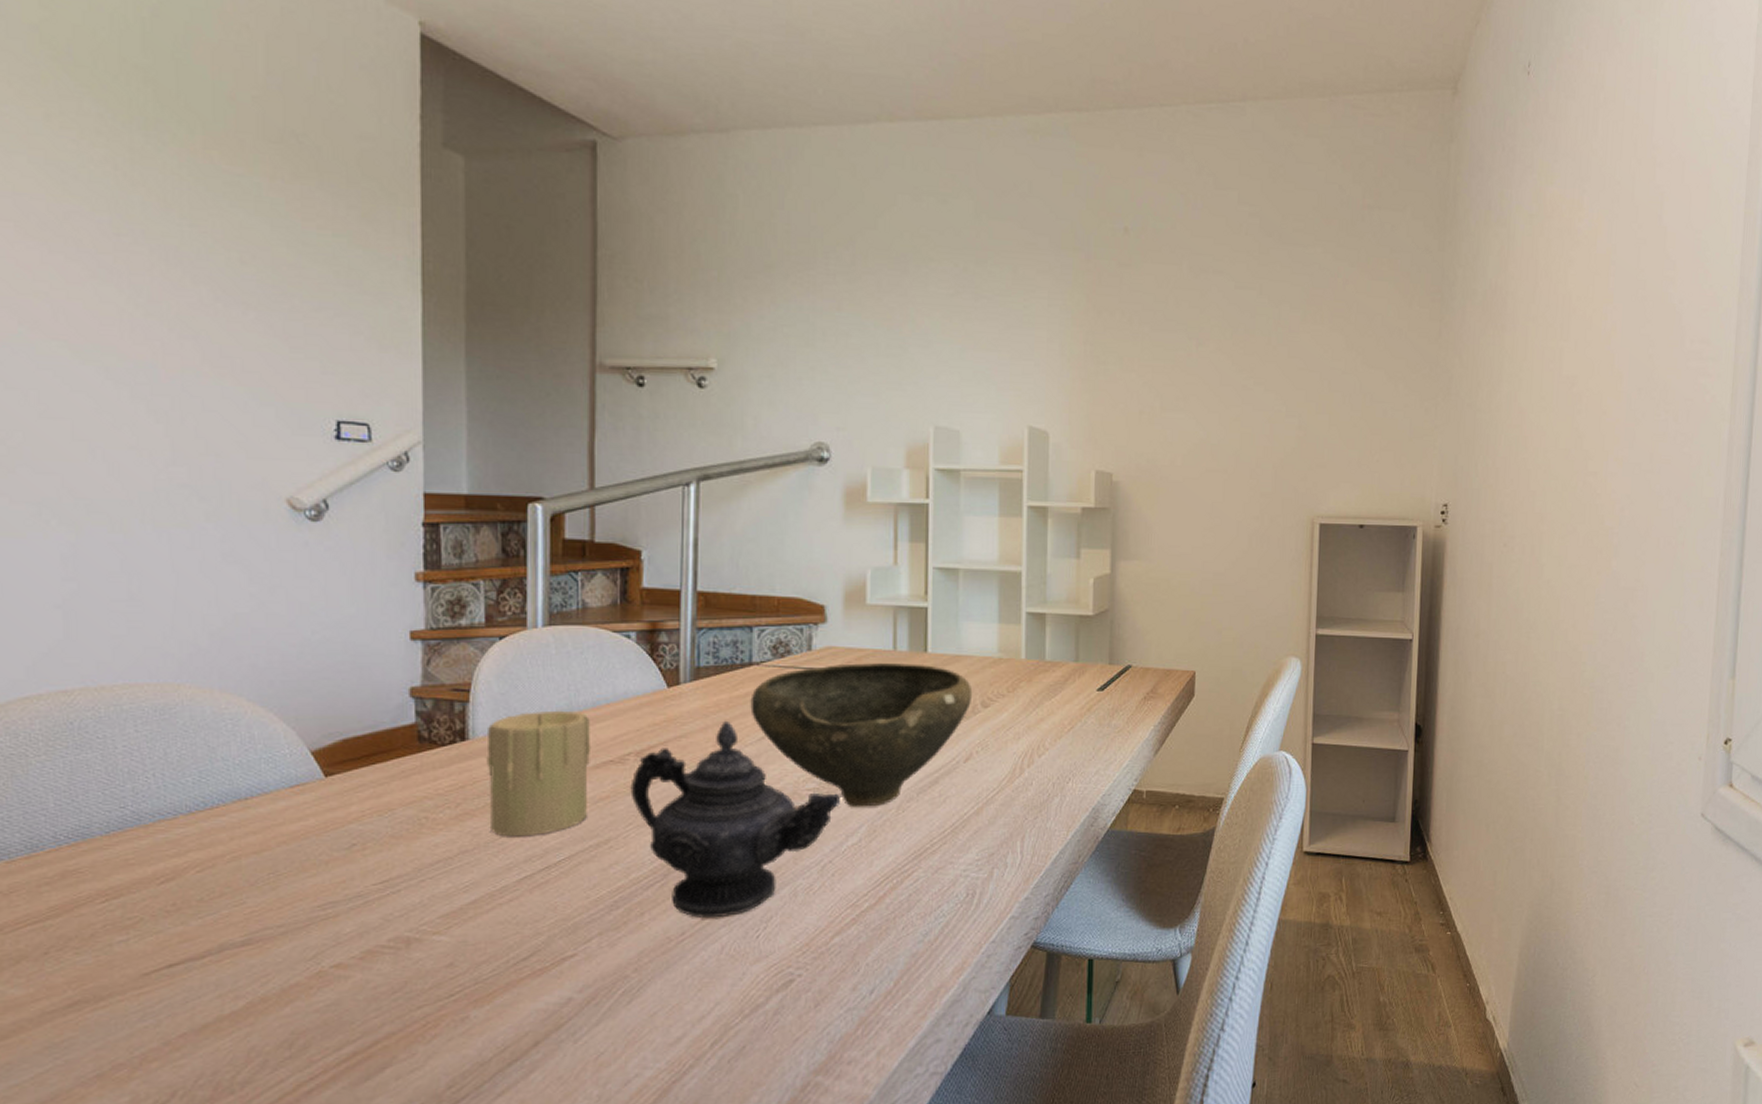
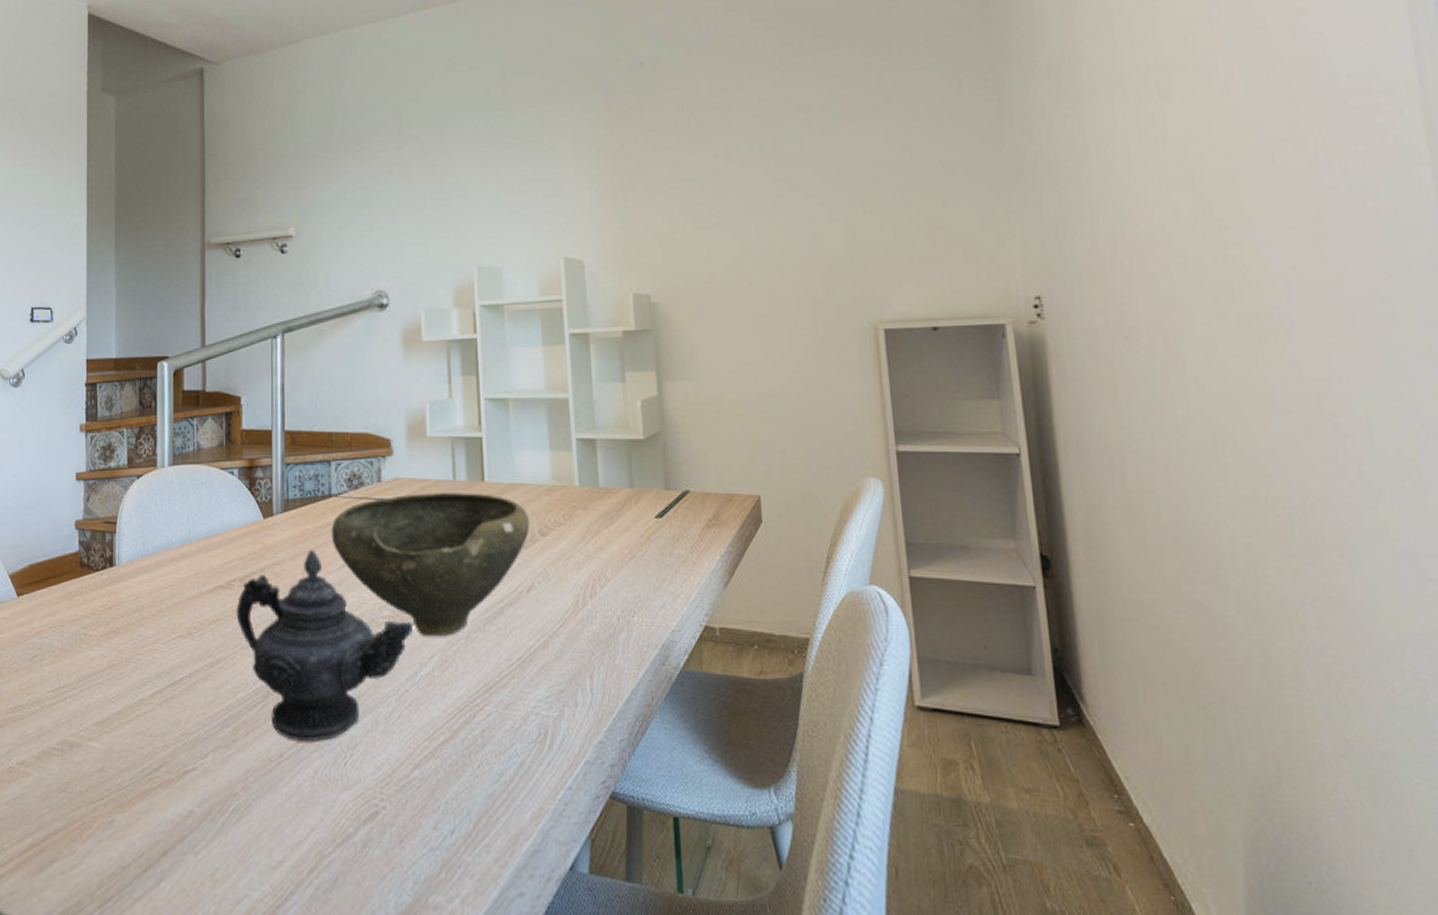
candle: present [486,710,592,837] -> none [128,540,205,654]

